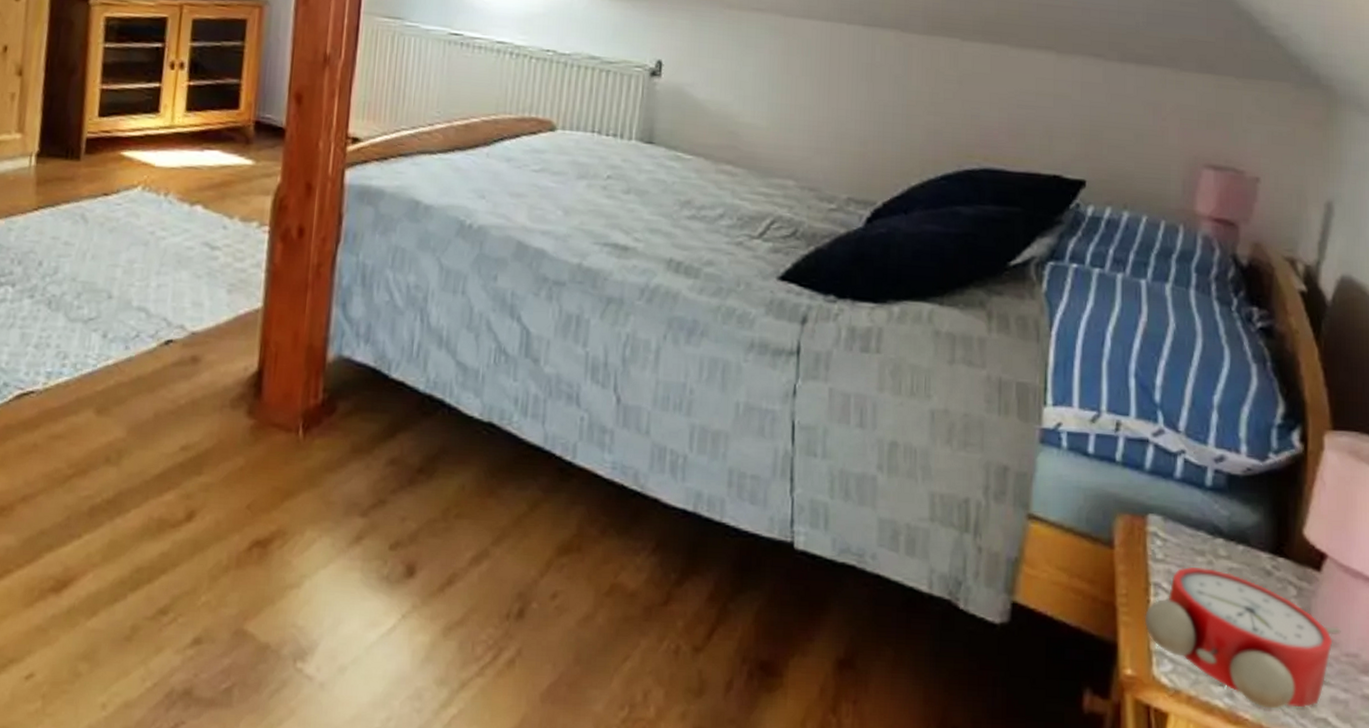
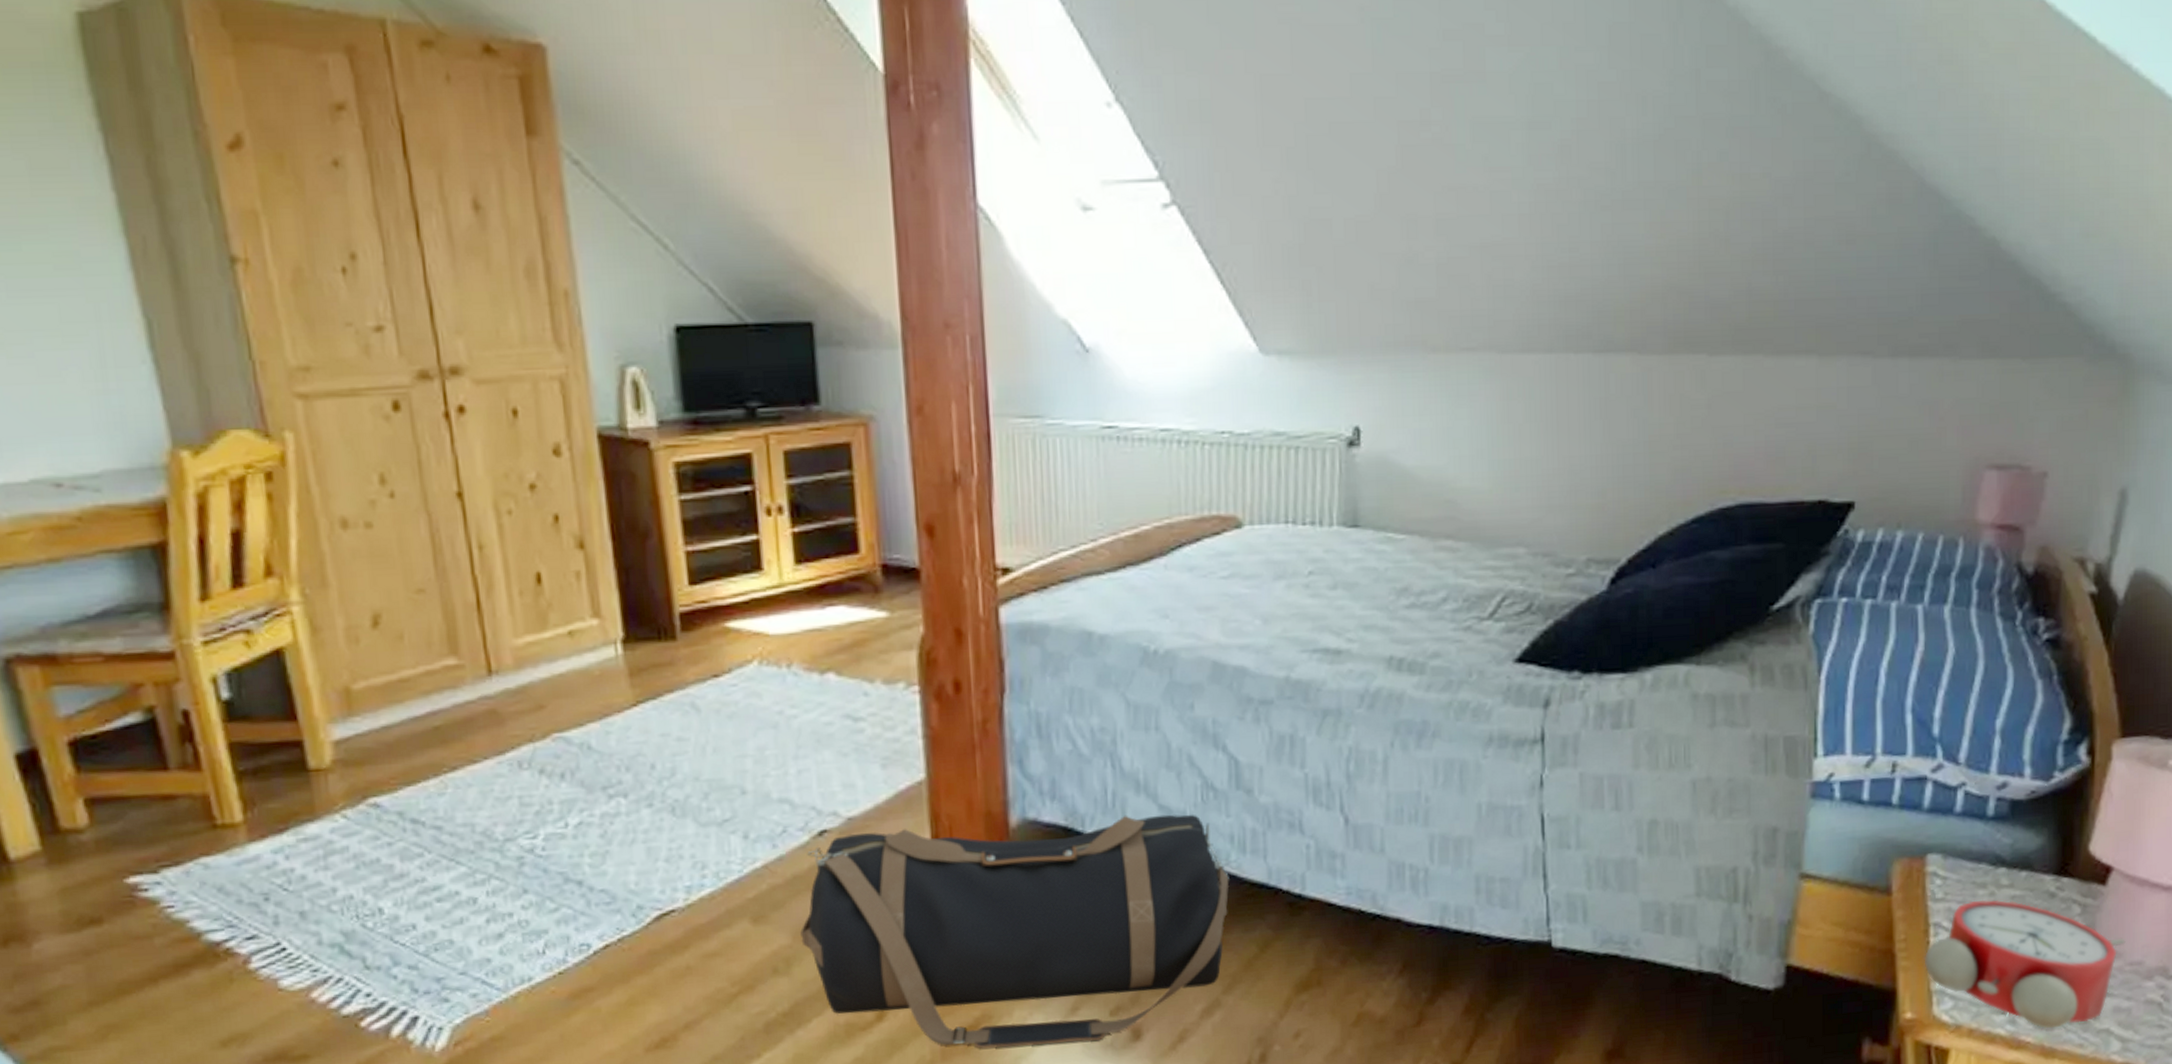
duffel bag: none [134,346,510,571] -> present [800,814,1230,1049]

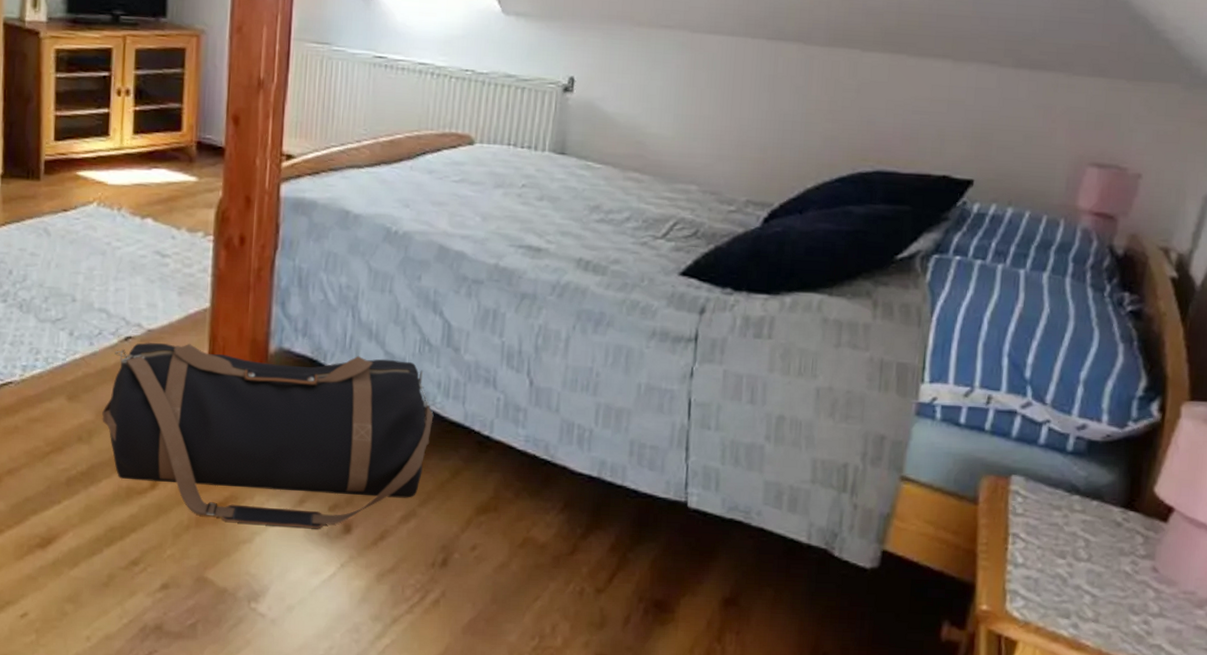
alarm clock: present [1924,899,2126,1029] -> none [1001,519,1181,638]

